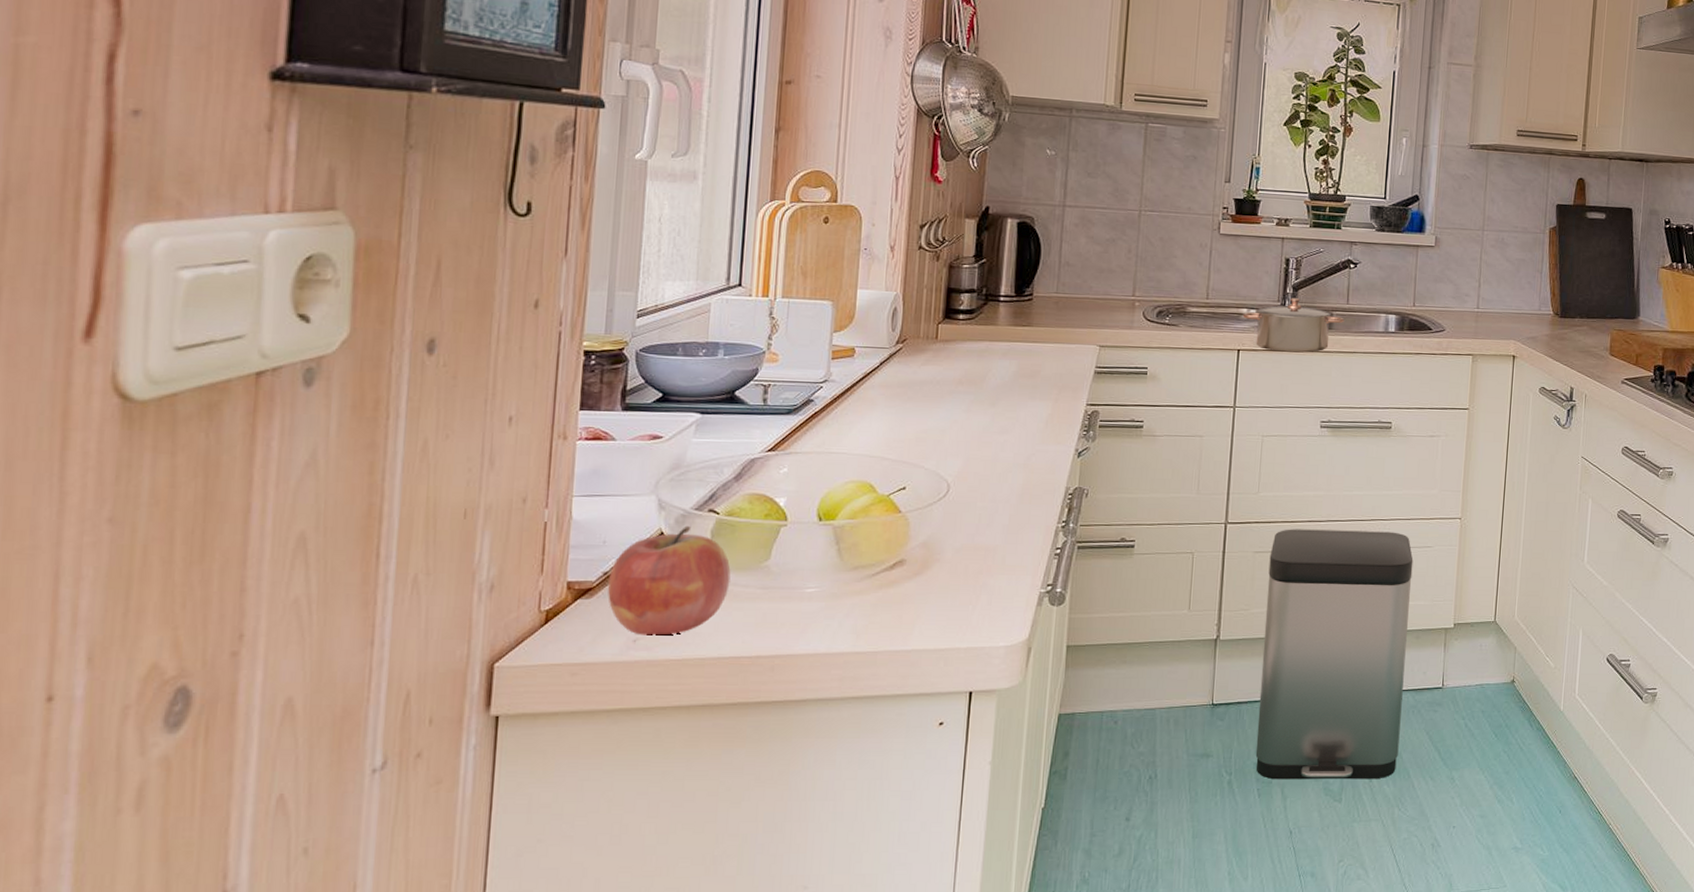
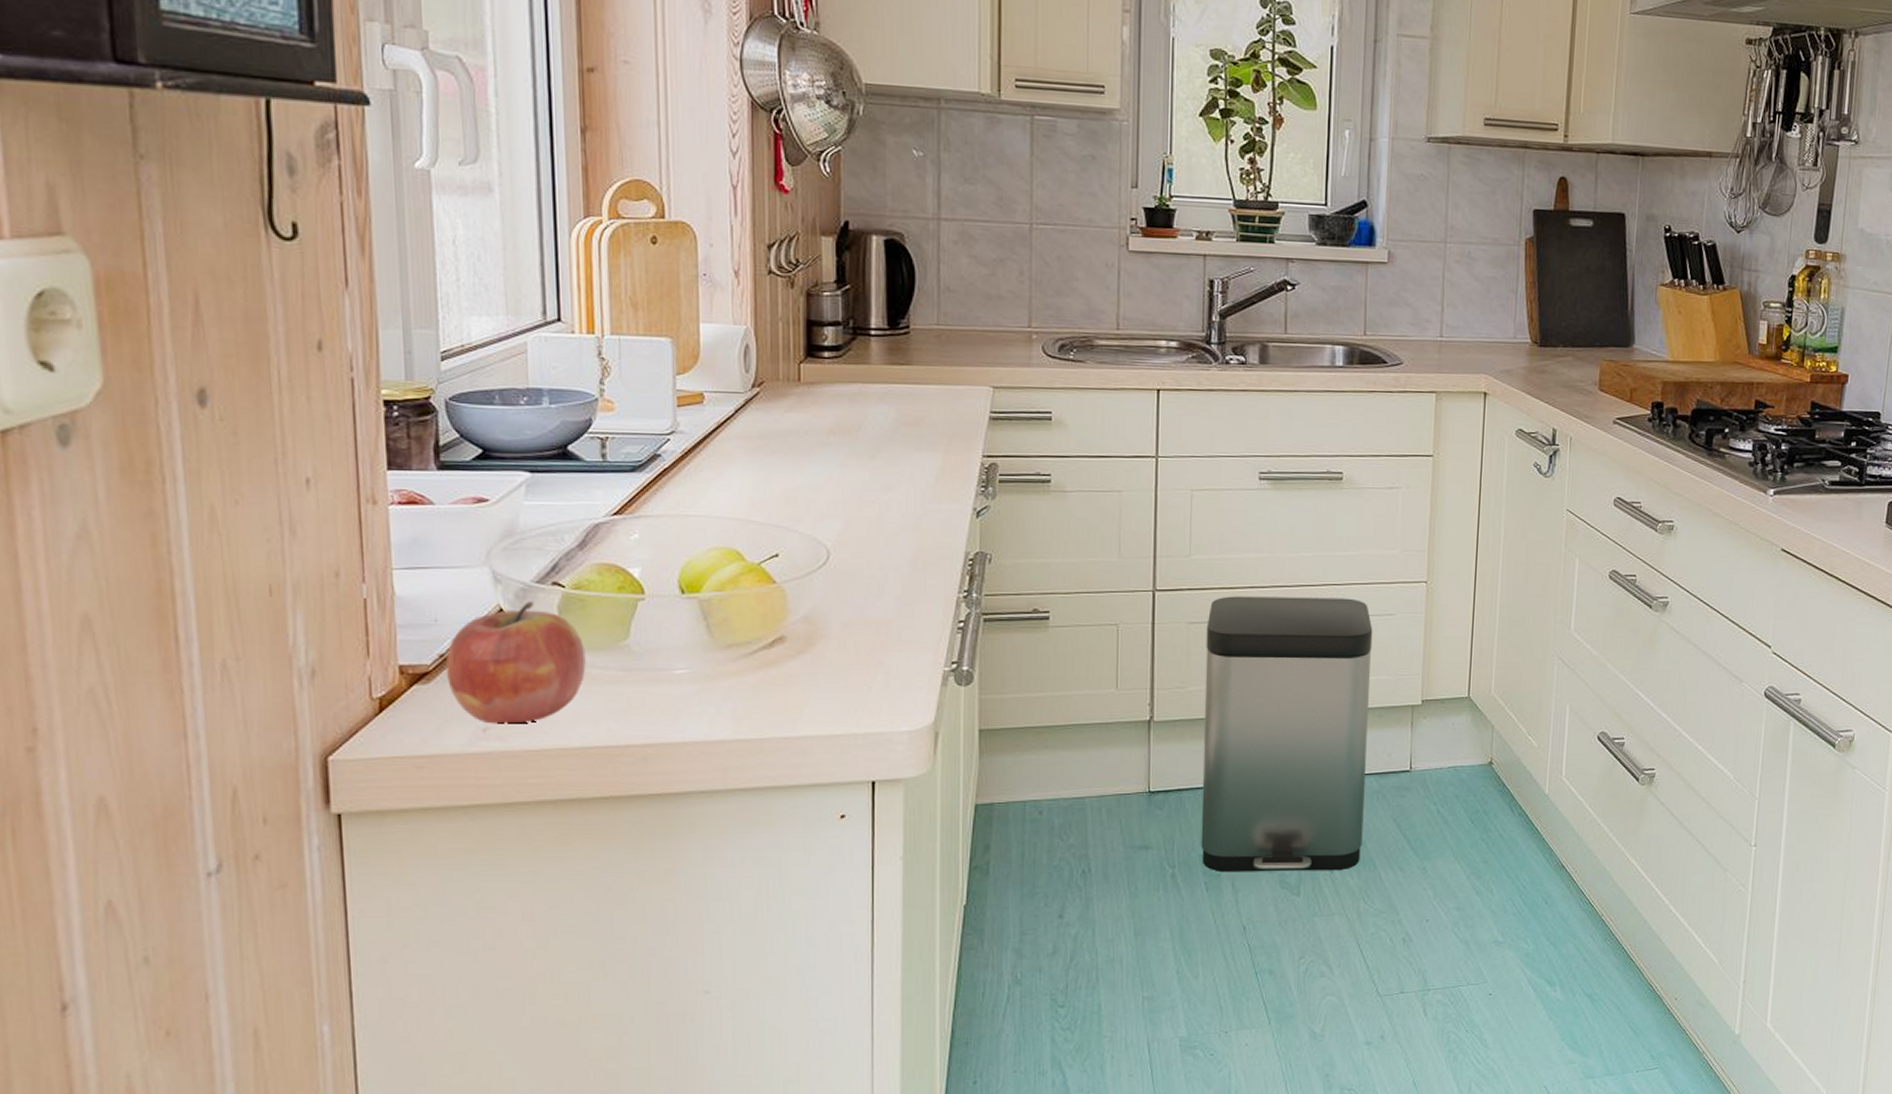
cooking pot: present [1242,298,1345,353] -> none [1161,327,1283,392]

